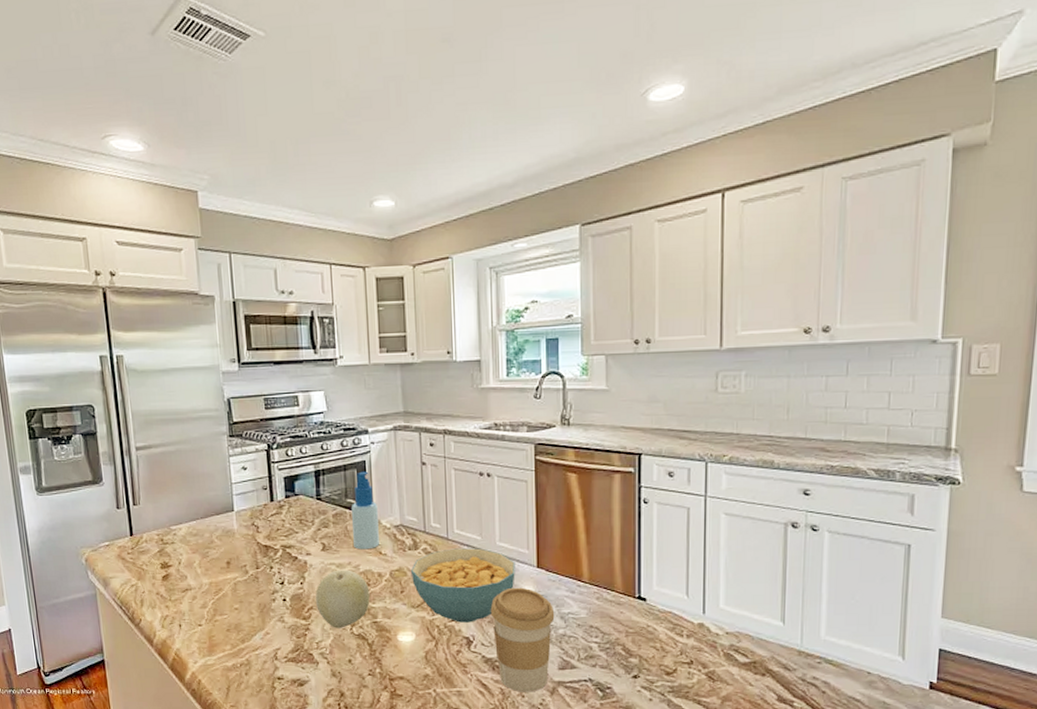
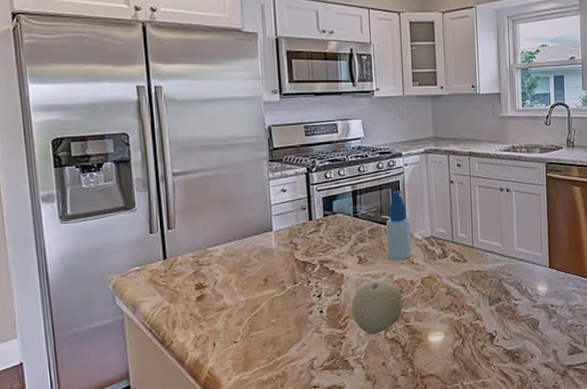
cereal bowl: present [410,548,515,623] -> none [440,254,531,321]
coffee cup: present [490,587,555,692] -> none [510,285,564,378]

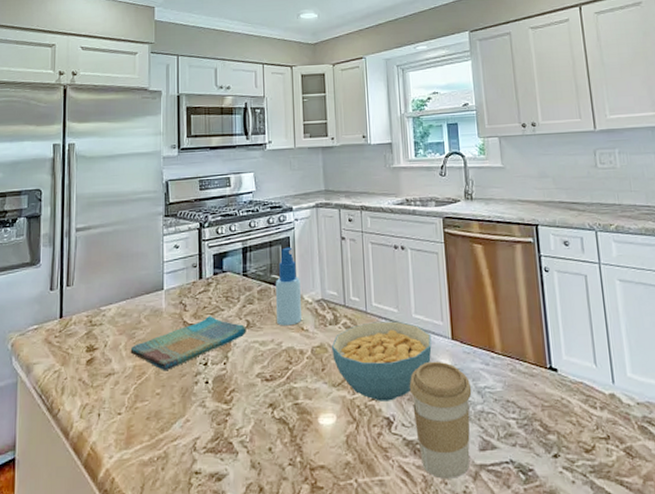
dish towel: none [242,254,359,304] -> present [130,316,246,371]
fruit: present [352,279,403,335] -> none [238,347,292,412]
cereal bowl: none [440,254,531,321] -> present [331,321,432,402]
coffee cup: none [510,285,564,378] -> present [409,361,472,479]

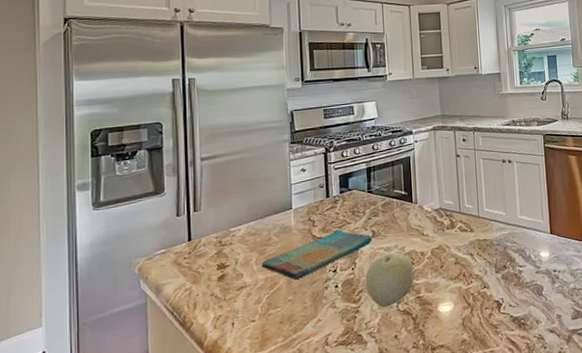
fruit: none [238,347,292,412] -> present [365,252,414,308]
spray bottle: present [275,247,301,326] -> none [397,165,422,233]
cereal bowl: present [331,321,432,402] -> none [448,222,534,289]
coffee cup: present [409,361,472,479] -> none [515,251,566,344]

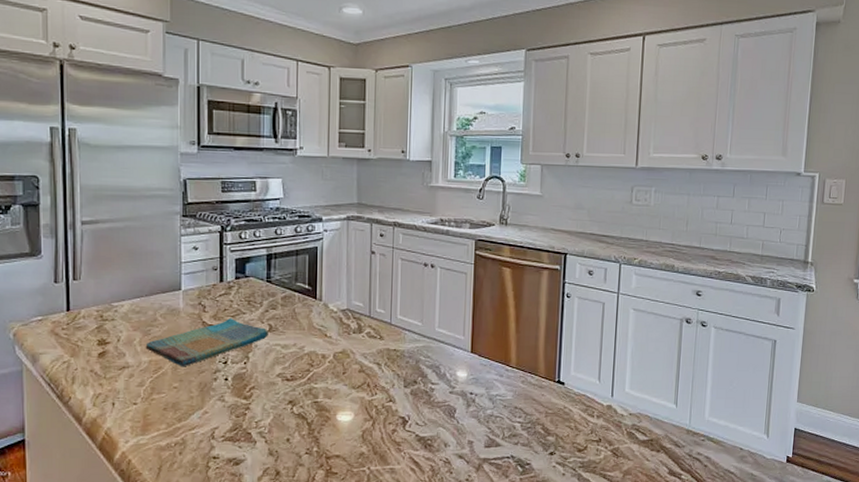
fruit: present [365,252,414,308] -> none [258,350,313,408]

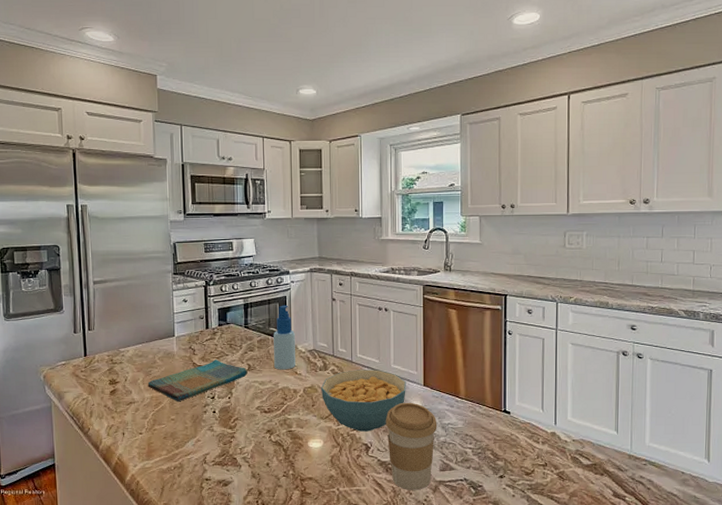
spray bottle: none [300,257,326,332] -> present [273,305,296,370]
cereal bowl: none [353,333,451,403] -> present [320,369,406,432]
coffee cup: none [426,370,484,469] -> present [385,402,437,490]

